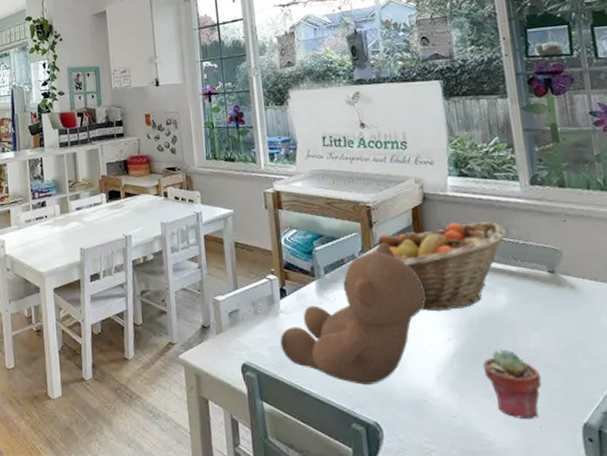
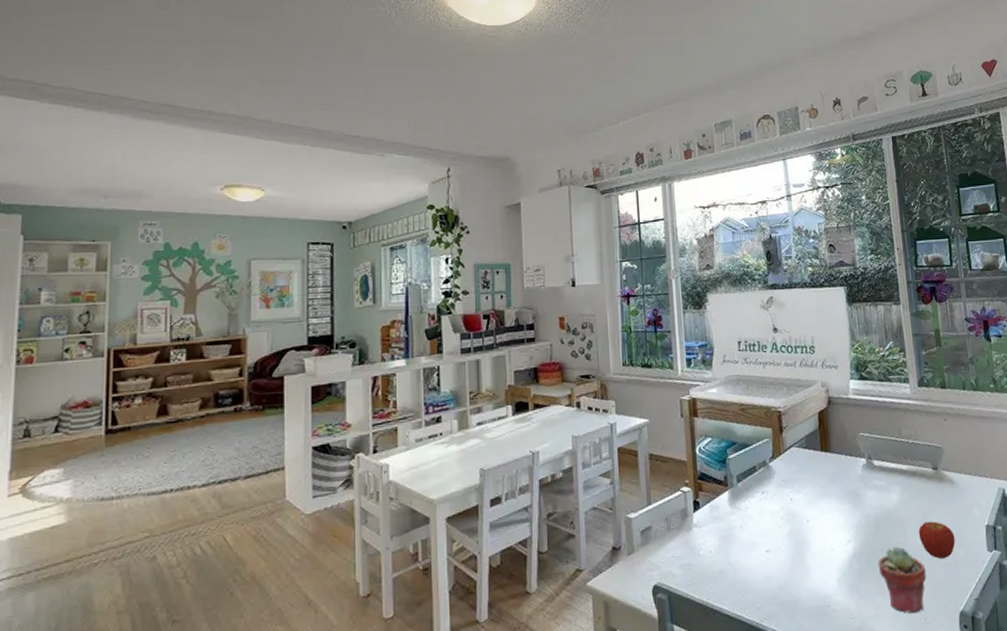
teddy bear: present [280,243,424,385] -> none [692,448,828,595]
fruit basket: present [365,222,507,312] -> none [776,423,899,514]
apple: none [531,326,578,368] -> present [918,521,956,560]

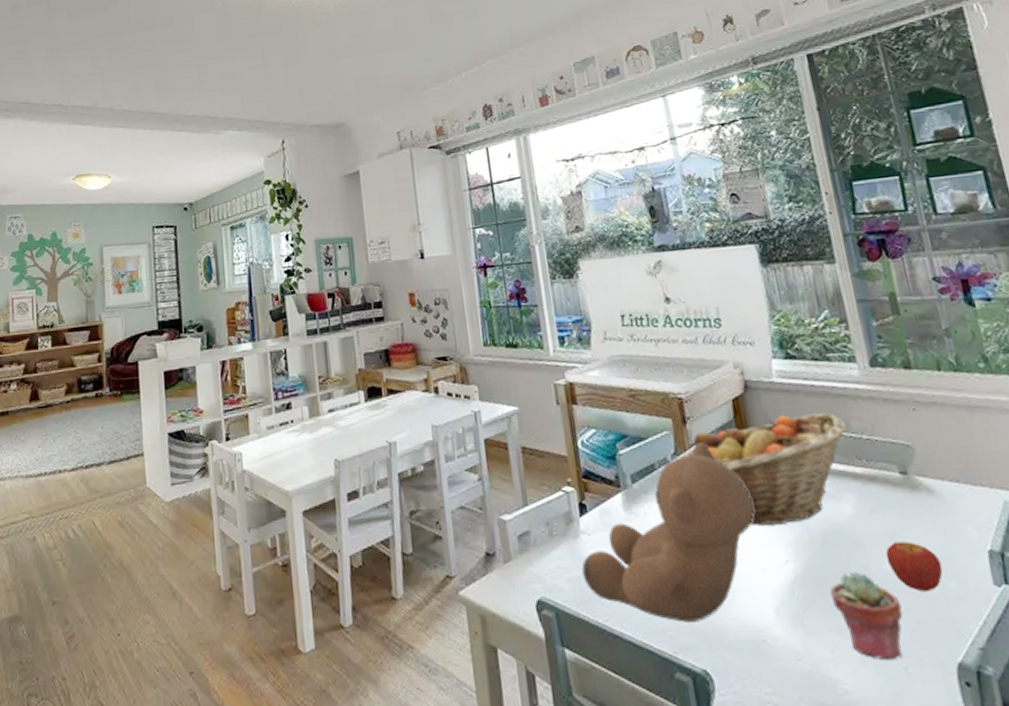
teddy bear: none [692,448,828,595] -> present [581,443,754,622]
fruit basket: none [776,423,899,514] -> present [679,413,847,527]

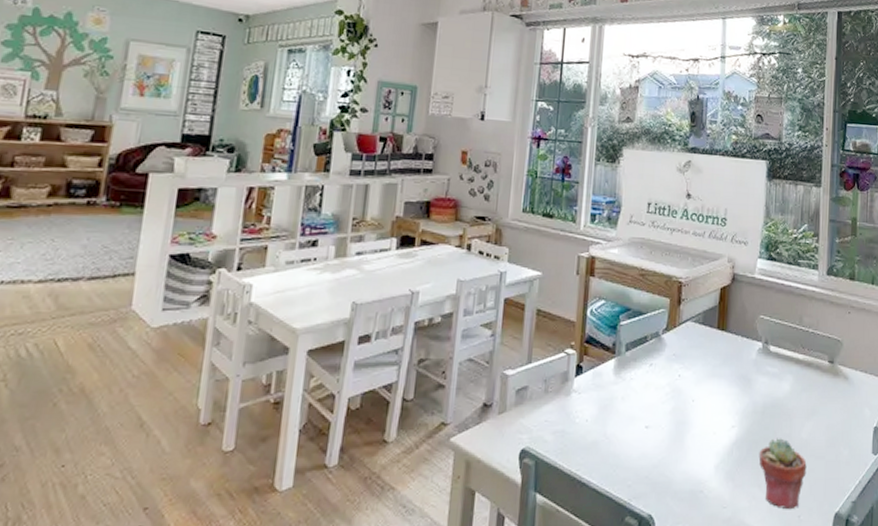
teddy bear: present [581,443,754,622] -> none [566,322,717,474]
fruit basket: present [679,413,847,527] -> none [669,305,800,397]
apple: present [885,541,943,593] -> none [804,416,841,457]

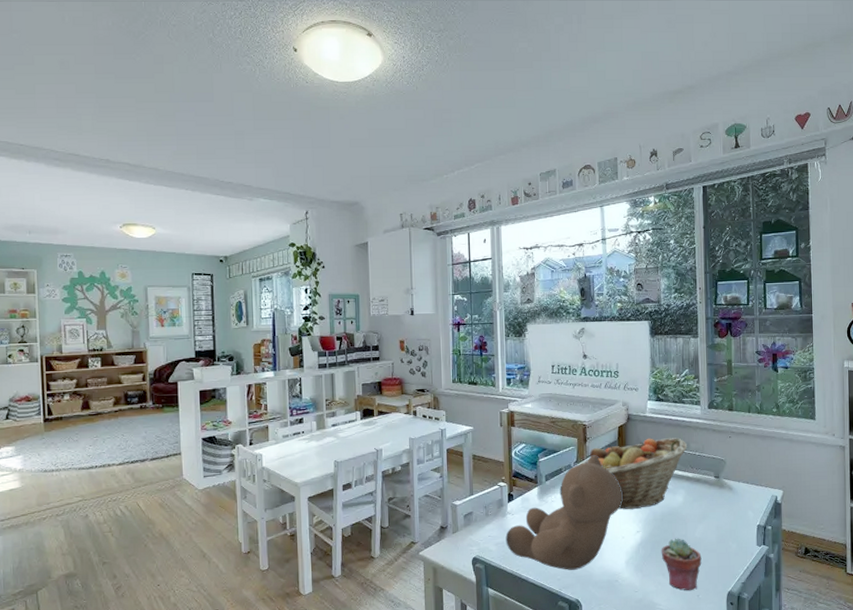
teddy bear: none [566,322,717,474] -> present [505,455,622,570]
fruit basket: none [669,305,800,397] -> present [579,438,688,510]

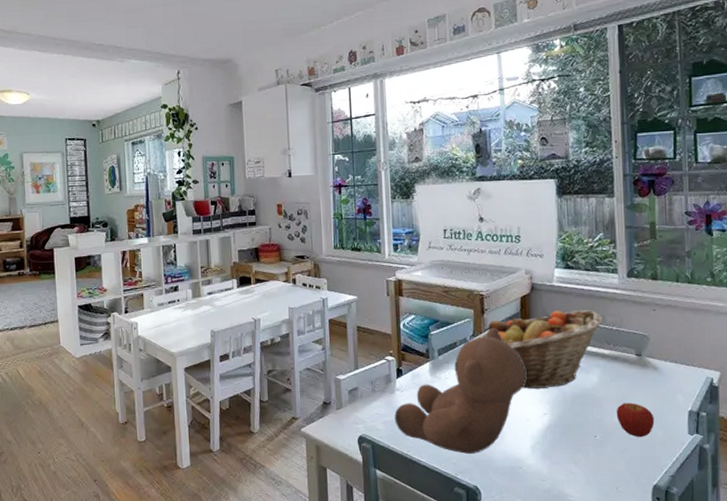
potted succulent: present [661,538,702,591] -> none [572,422,621,483]
apple: none [698,519,730,550] -> present [616,403,655,438]

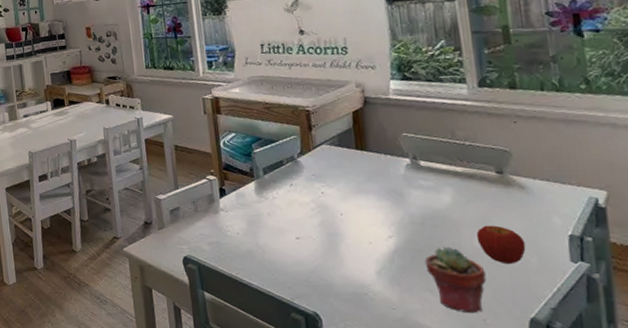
teddy bear: present [394,328,526,454] -> none [220,145,365,278]
fruit basket: present [476,310,603,390] -> none [304,124,452,211]
potted succulent: none [572,422,621,483] -> present [424,247,487,314]

